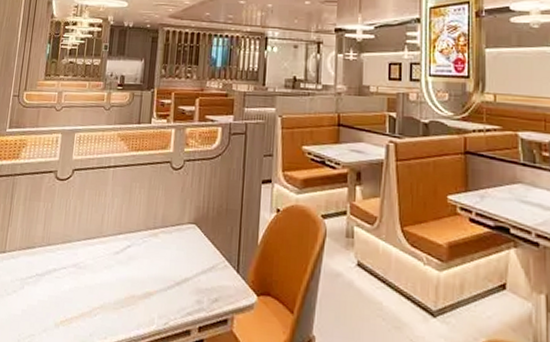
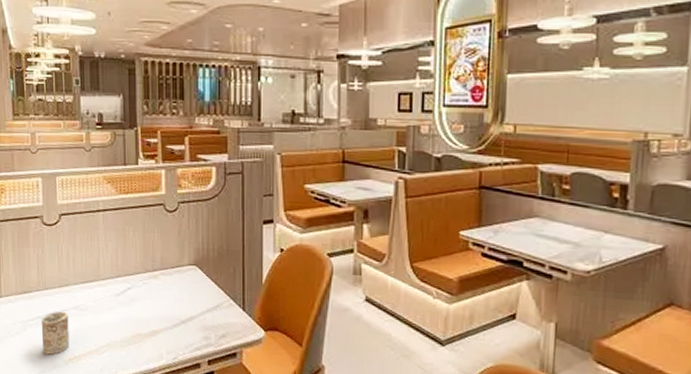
mug: none [36,268,67,316] -> present [41,311,69,355]

